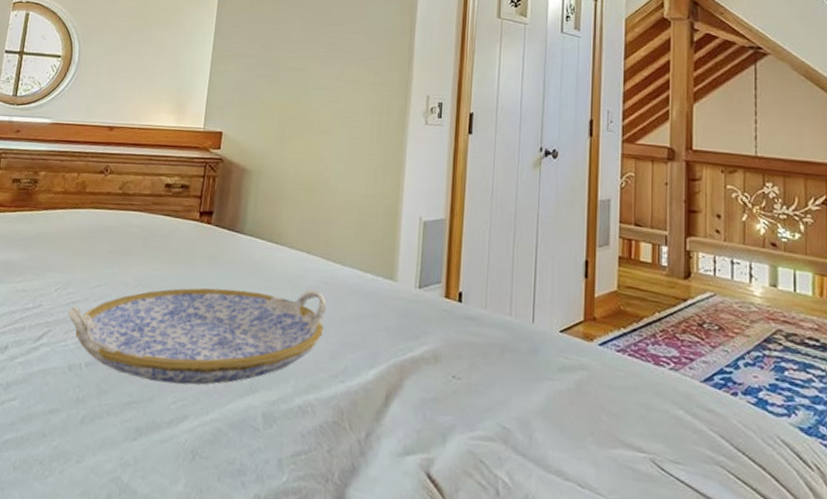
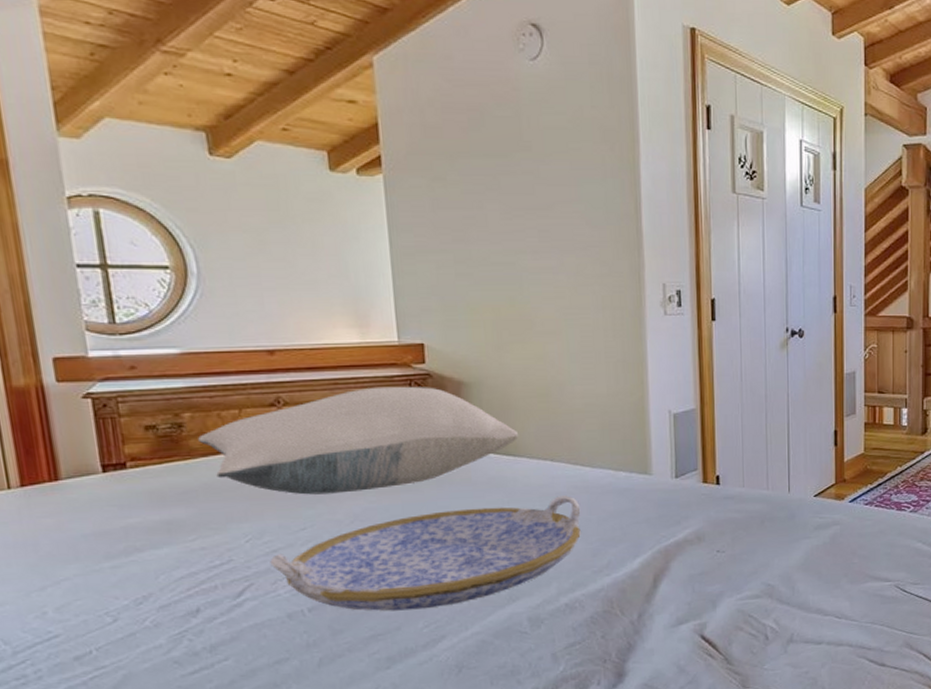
pillow: none [45,165,284,258] -> present [198,386,519,495]

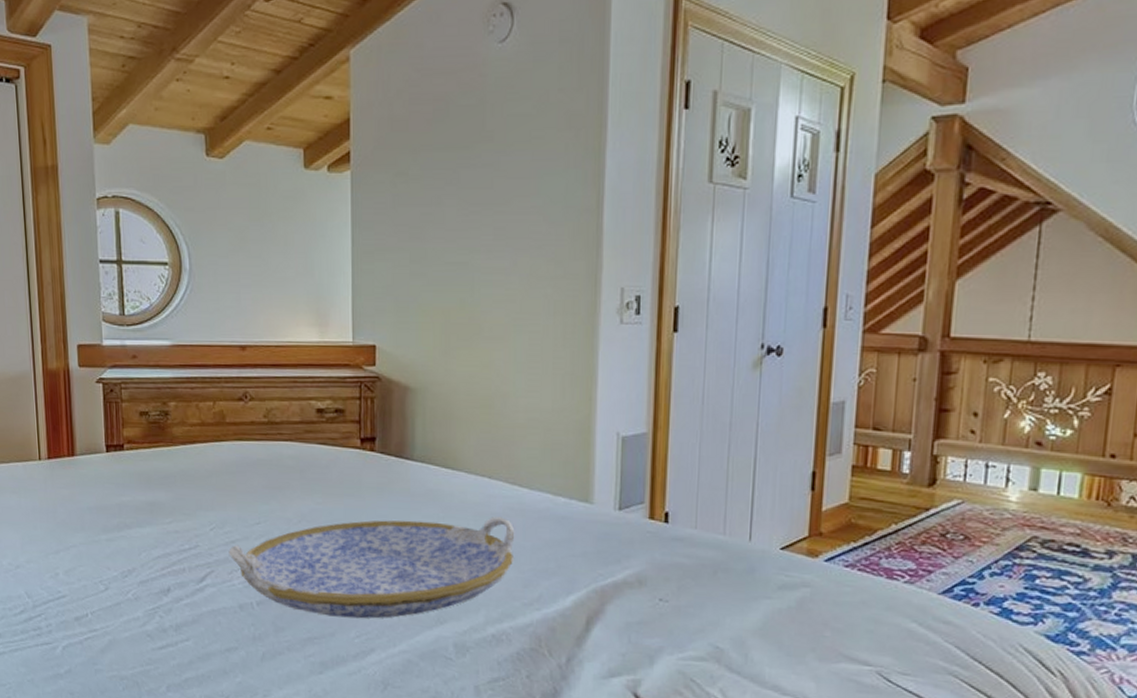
pillow: present [198,386,519,495] -> none [180,387,459,492]

